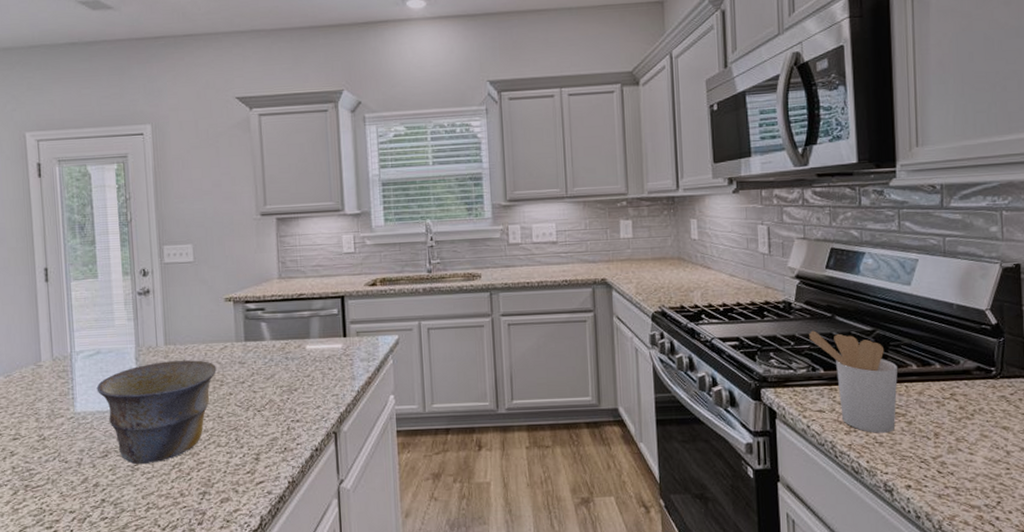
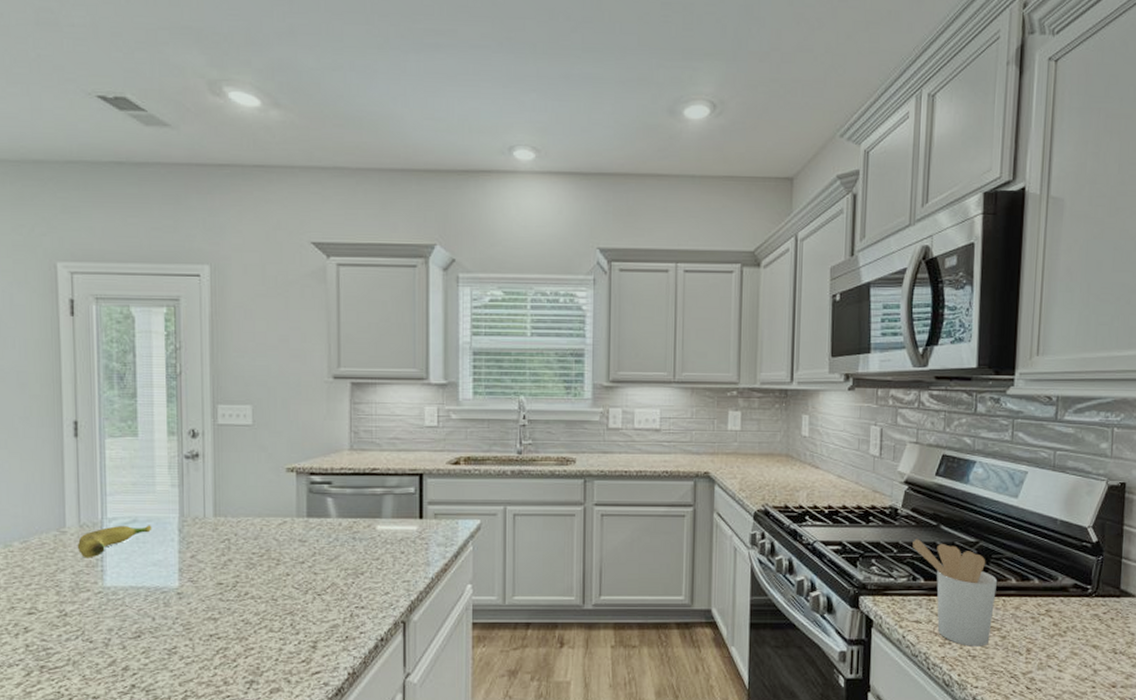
banana: none [51,355,113,388] -> present [77,525,152,558]
bowl: present [96,360,216,464] -> none [131,535,273,647]

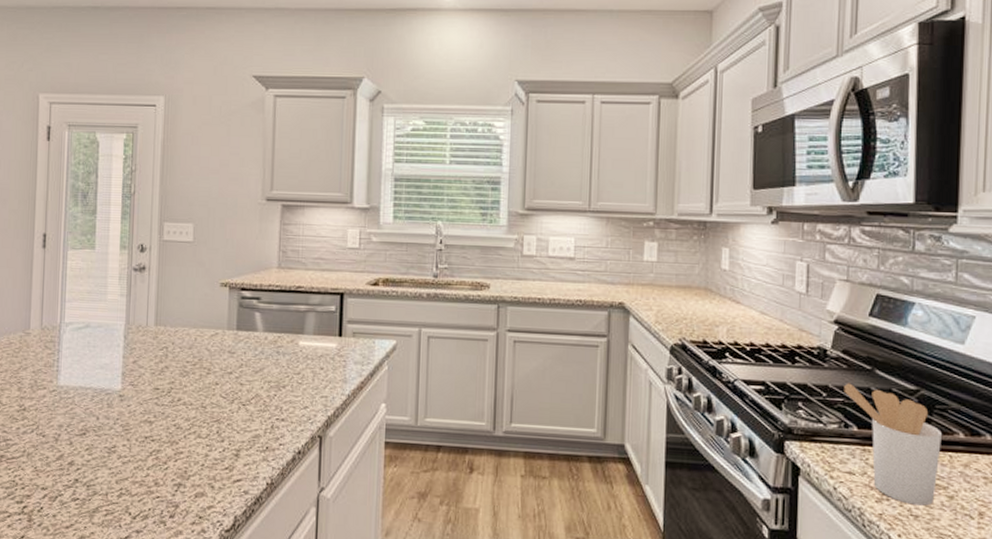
banana: present [77,525,152,558] -> none [38,330,102,359]

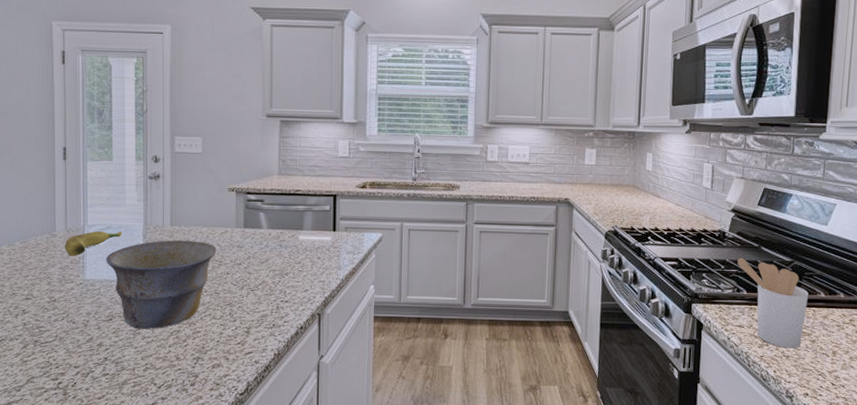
banana: none [38,330,102,359] -> present [64,231,123,256]
bowl: none [82,342,205,447] -> present [105,240,216,329]

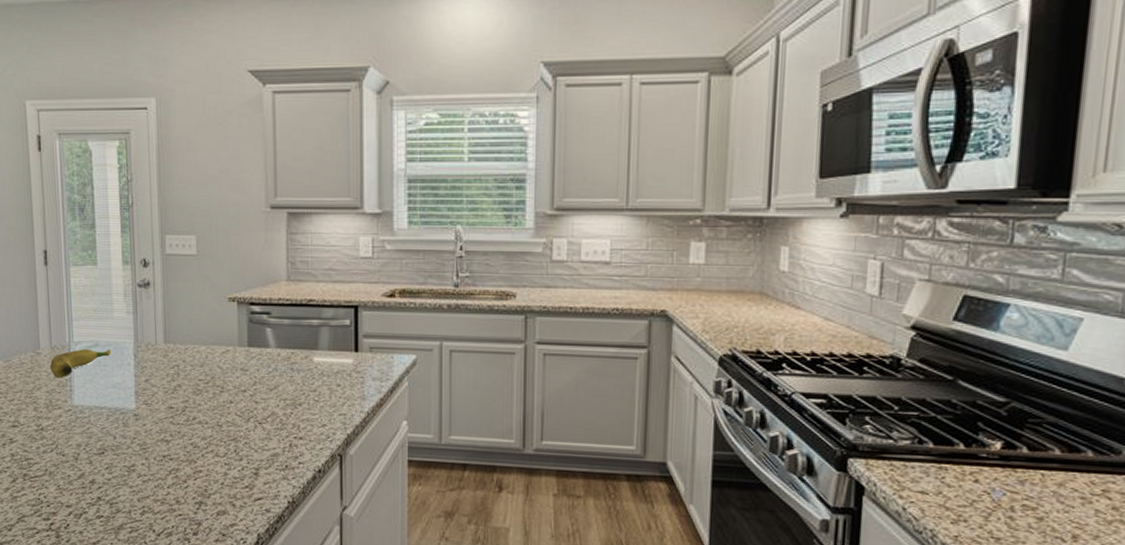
bowl: present [105,240,216,329] -> none [94,360,217,466]
utensil holder: present [737,257,808,348] -> none [919,395,1034,528]

